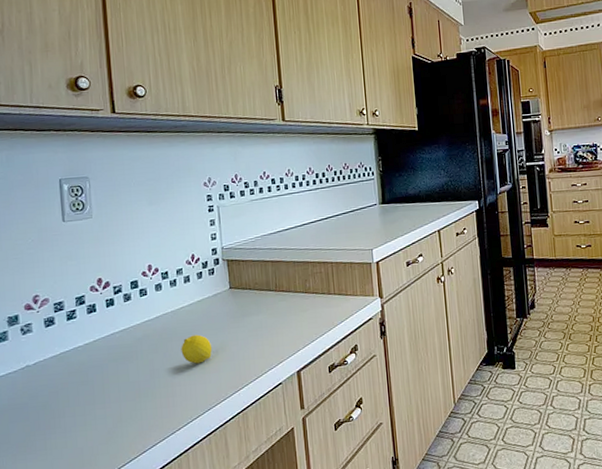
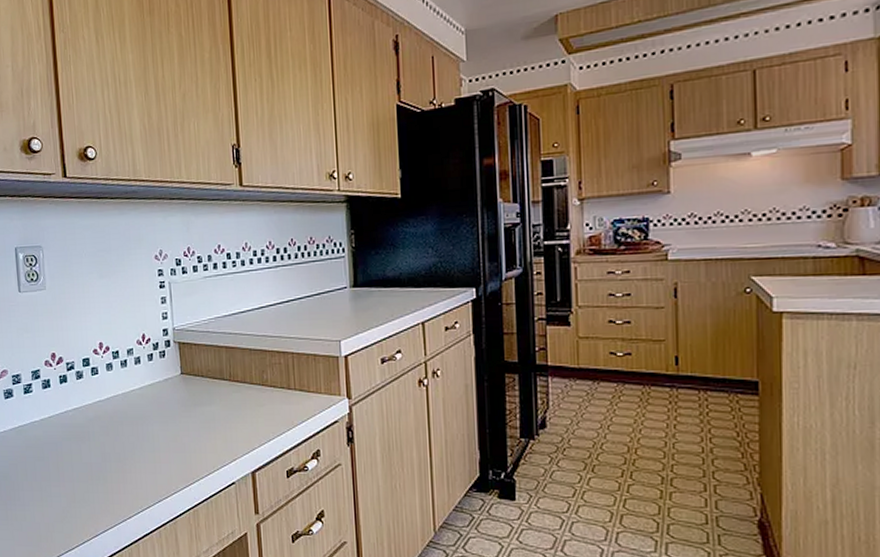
fruit: present [181,334,213,364] -> none [131,421,163,452]

